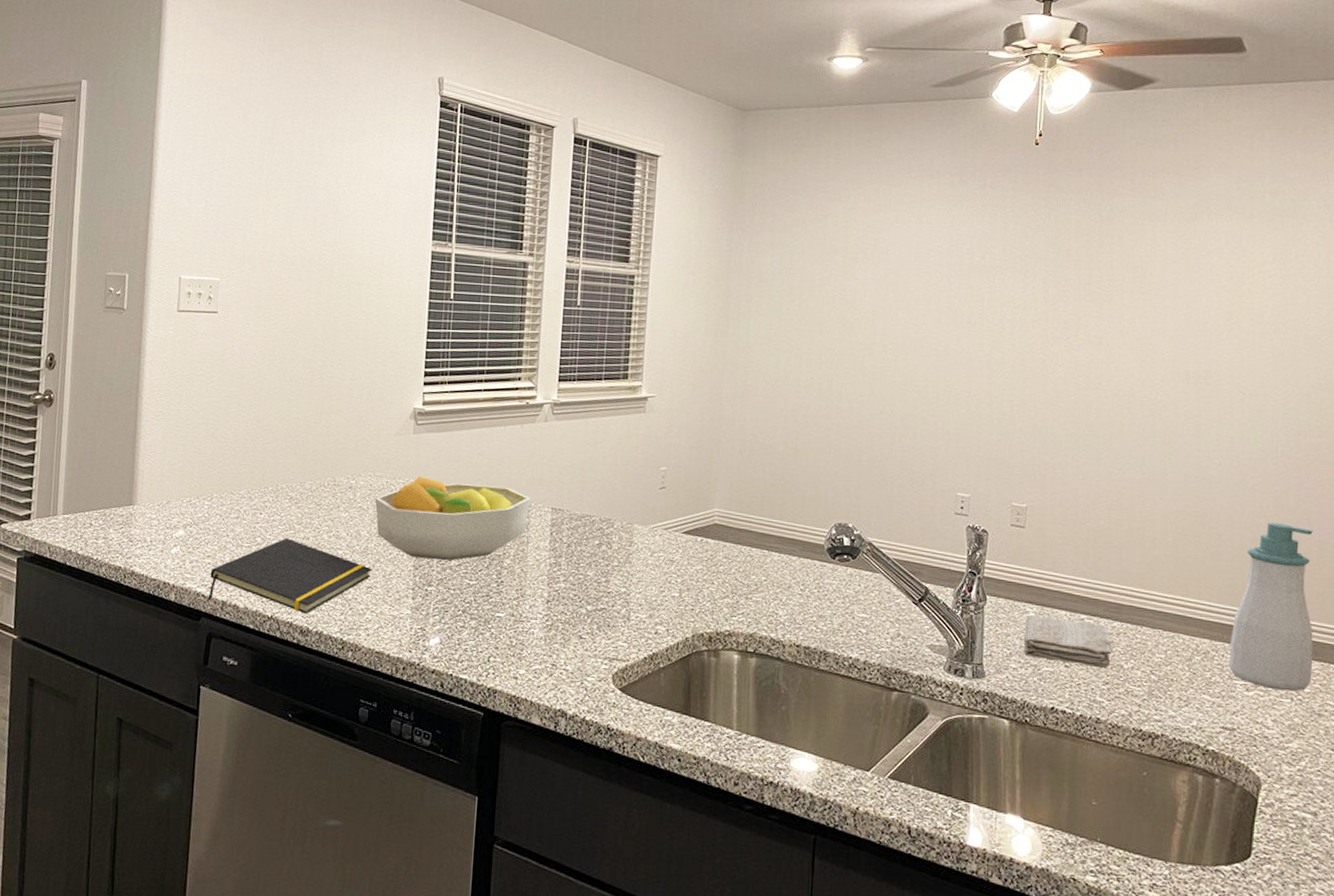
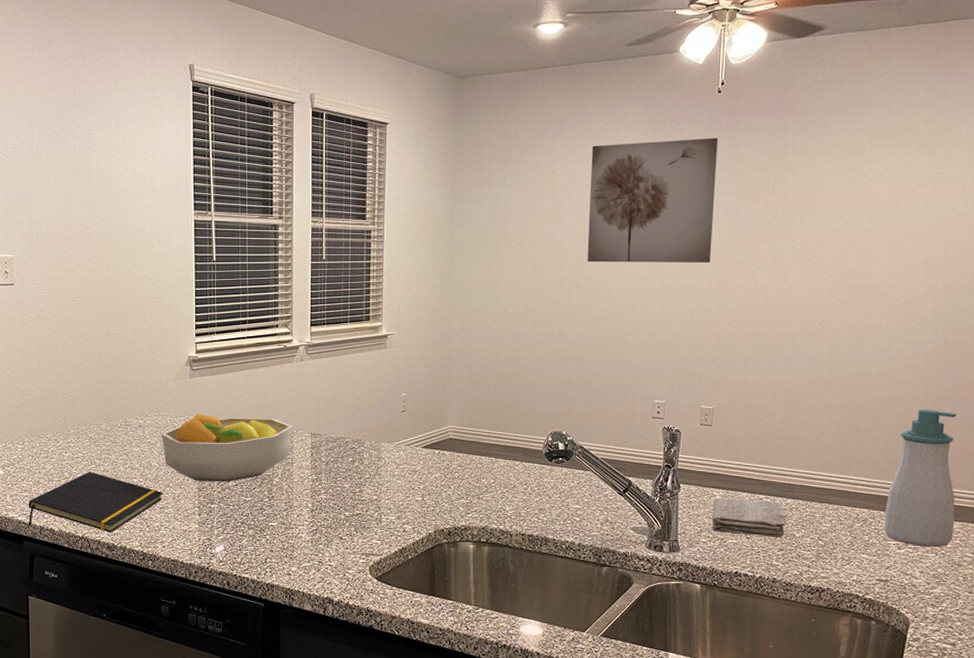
wall art: none [882,194,1035,337] -> present [587,137,718,264]

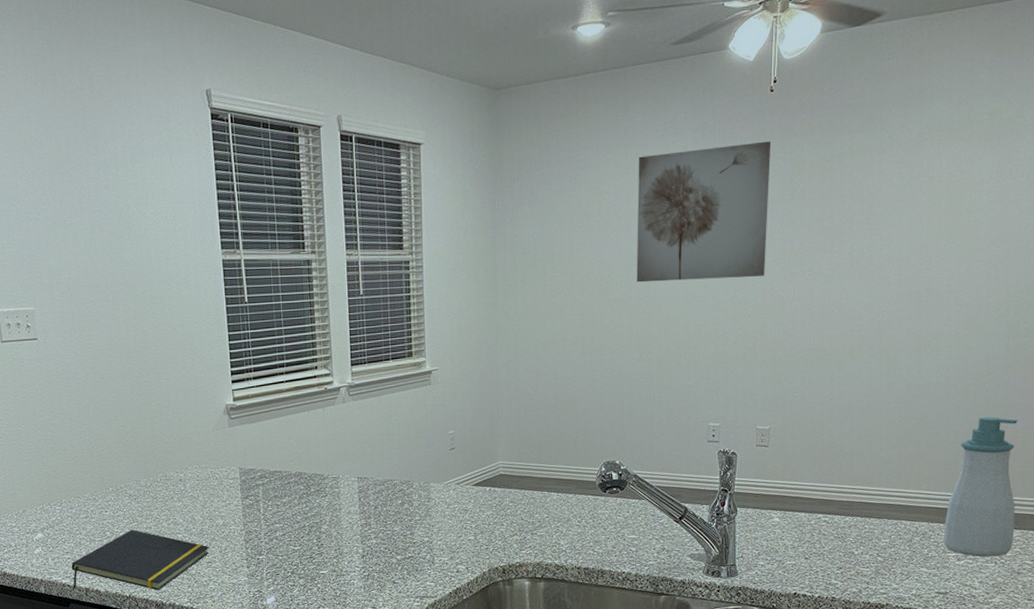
fruit bowl: present [161,413,293,482] -> none [203,463,339,533]
washcloth: present [711,498,786,538] -> none [769,519,845,557]

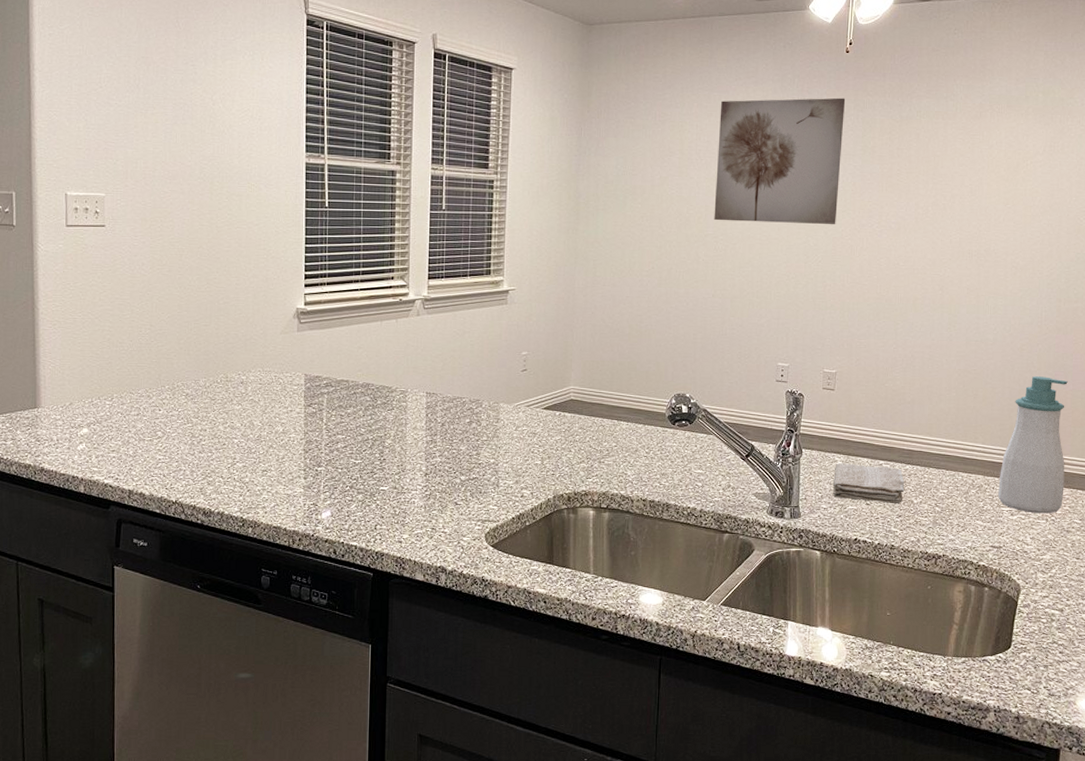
notepad: present [71,529,209,590] -> none [115,430,266,497]
washcloth: none [769,519,845,557] -> present [832,463,905,504]

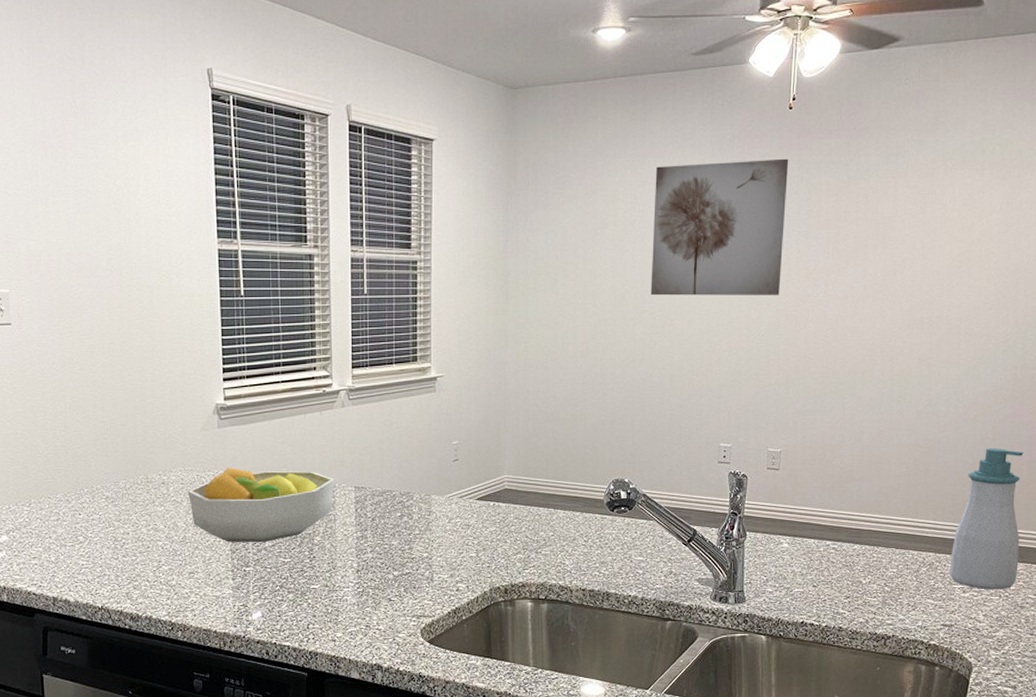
fruit bowl: none [265,369,408,443] -> present [187,467,335,542]
washcloth: present [832,463,905,504] -> none [778,545,853,585]

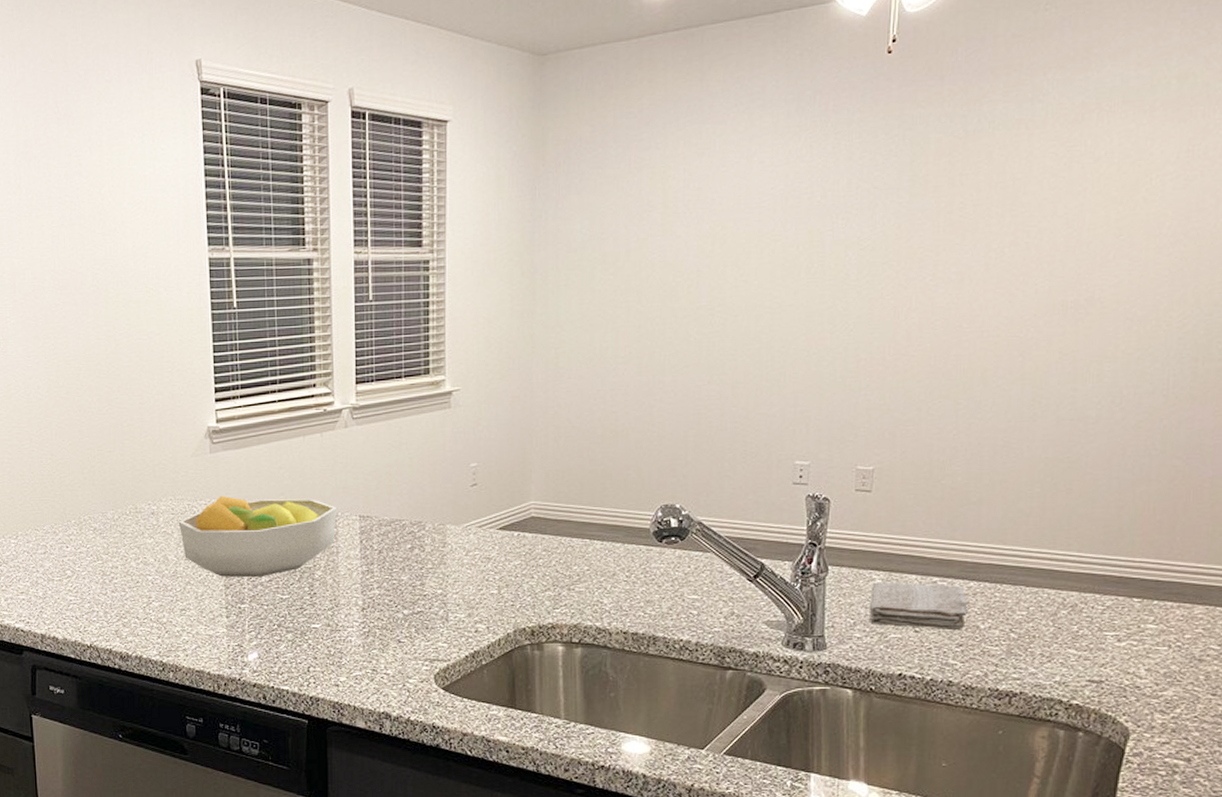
wall art: present [651,158,789,296] -> none [708,114,887,288]
washcloth: none [778,545,853,585] -> present [868,582,968,631]
soap bottle: present [950,448,1024,590] -> none [1099,461,1206,639]

